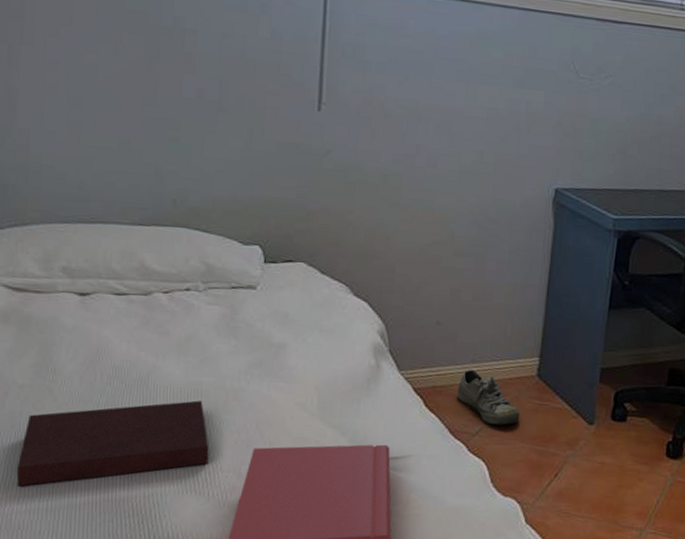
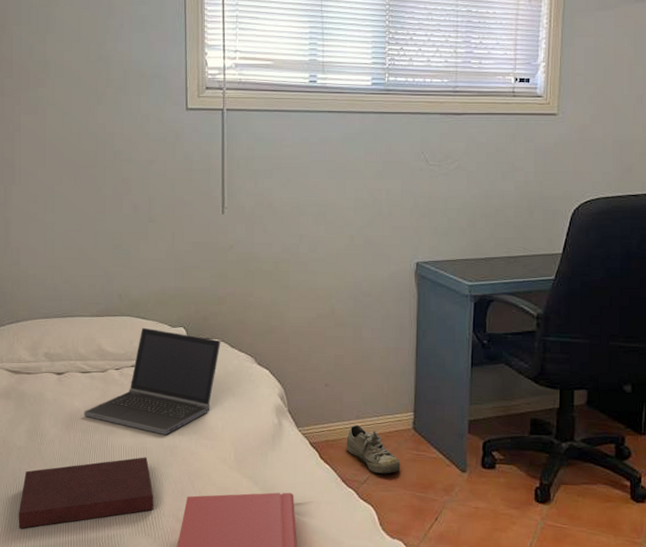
laptop computer: none [116,242,308,376] -> present [84,327,221,436]

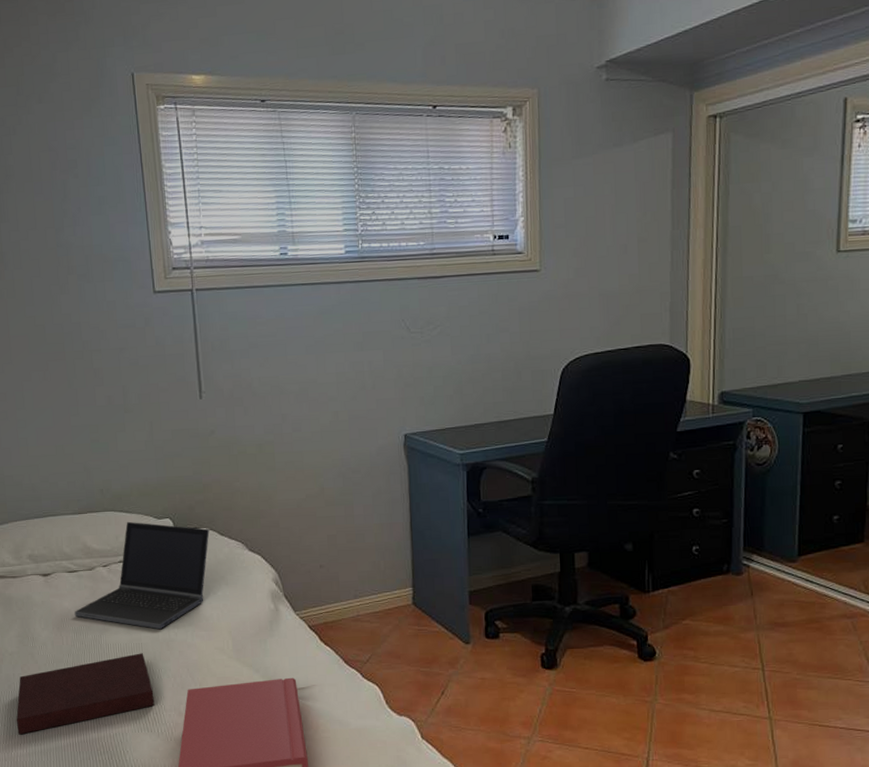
shoe: present [346,424,401,474] -> none [345,604,403,652]

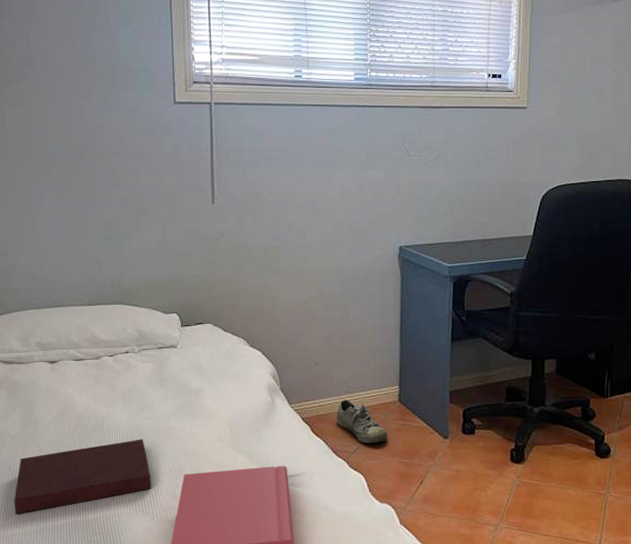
laptop computer: present [74,521,210,630] -> none [78,314,214,418]
shoe: none [345,604,403,652] -> present [336,399,388,444]

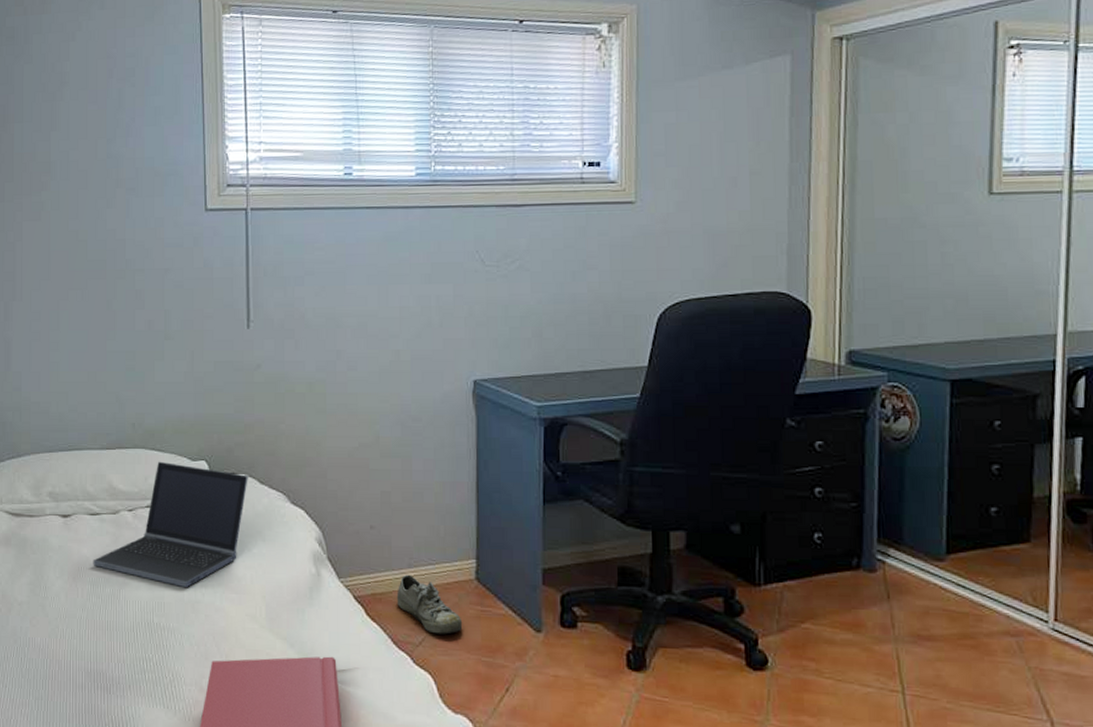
notebook: present [14,439,151,515] -> none [19,614,173,699]
laptop computer: none [78,314,214,418] -> present [93,461,248,588]

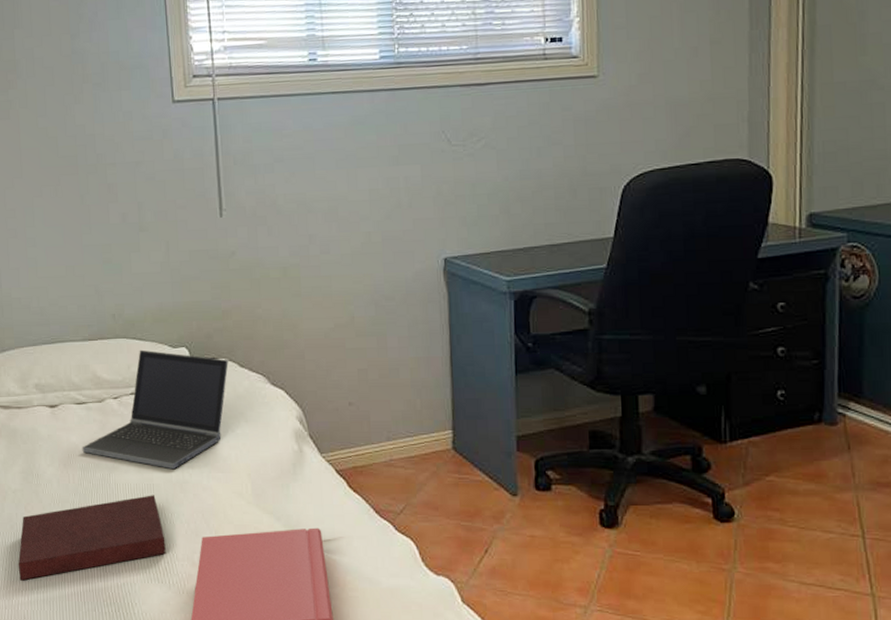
notebook: none [19,614,173,699] -> present [18,495,166,581]
shoe: present [396,574,463,634] -> none [377,447,442,502]

